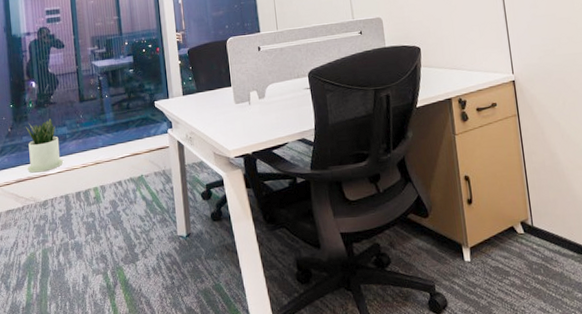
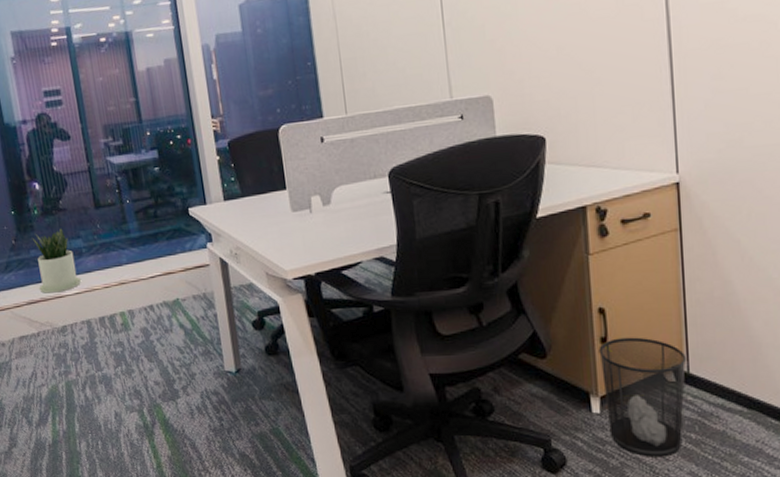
waste bin: none [466,198,533,297] -> present [598,337,687,457]

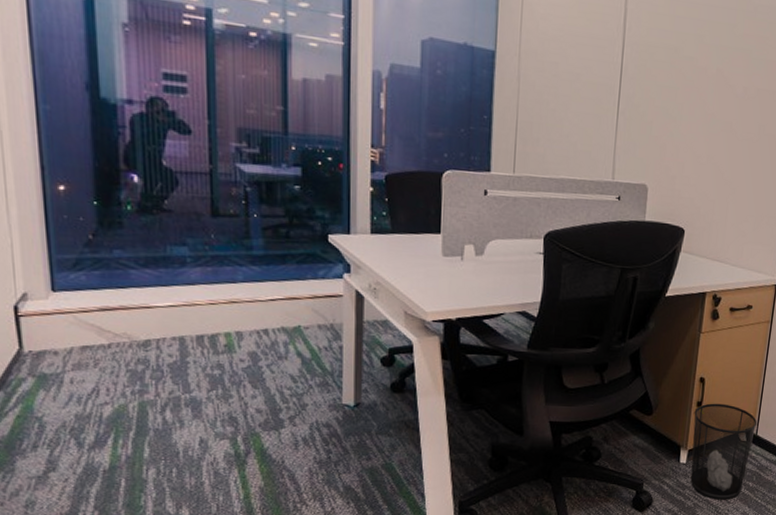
planter: present [31,228,82,294] -> none [118,231,180,302]

